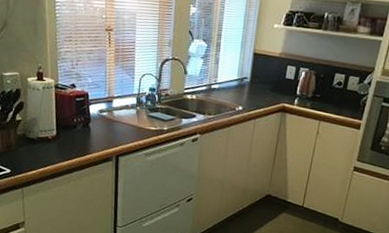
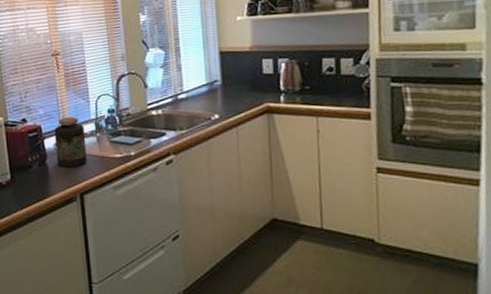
jar: none [99,89,127,133] -> present [54,117,87,168]

